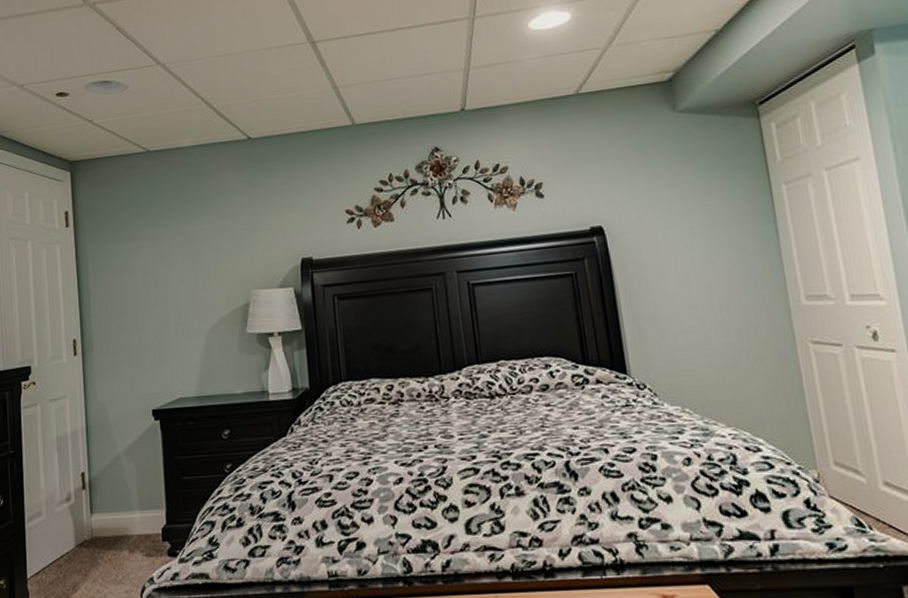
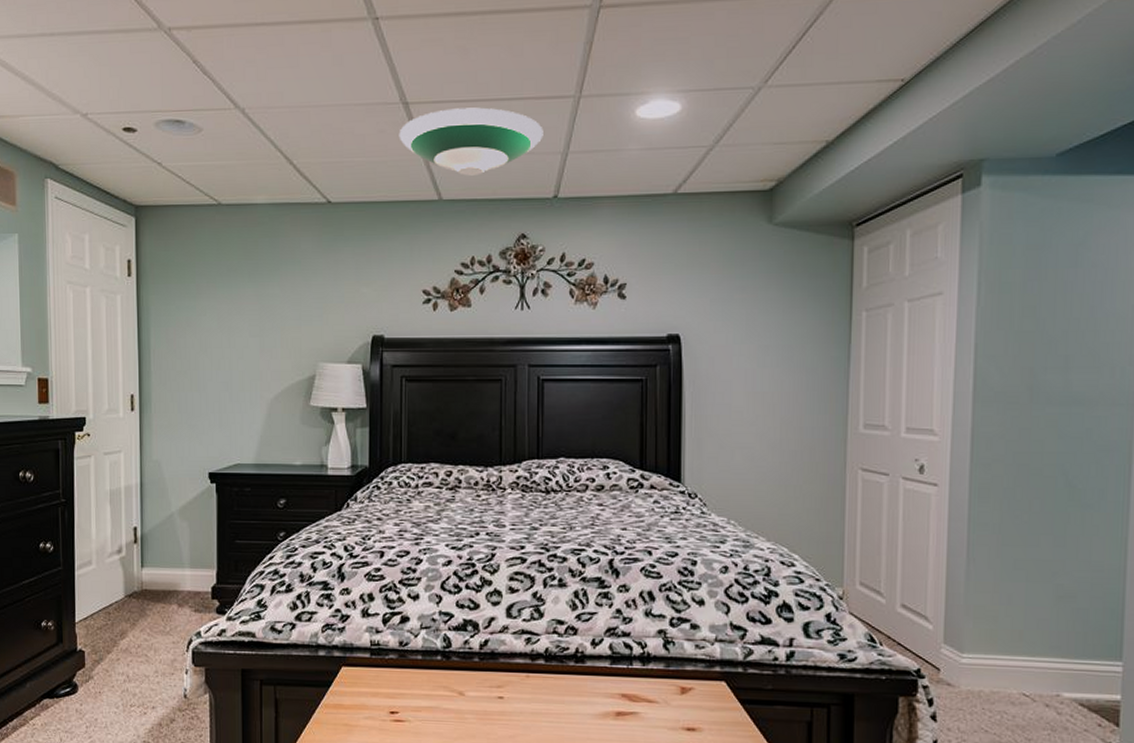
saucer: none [309,37,444,100] -> present [399,107,543,176]

